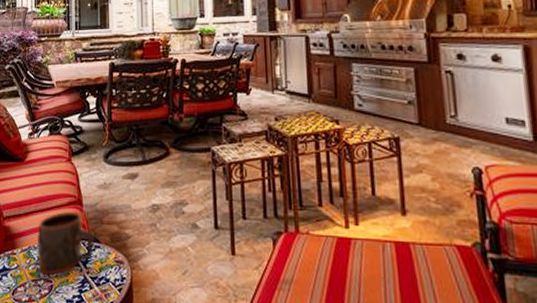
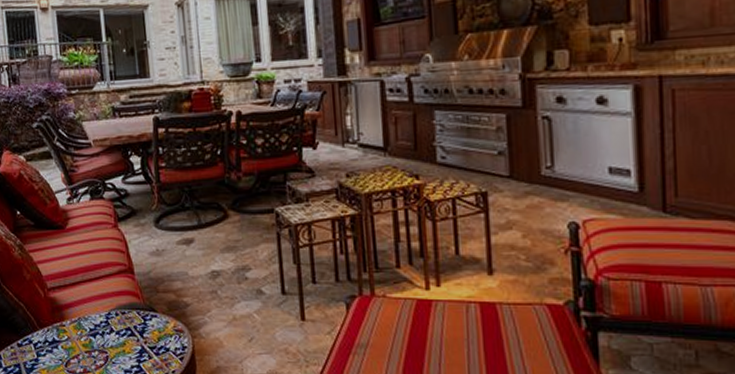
mug: present [37,211,94,275] -> none [86,280,150,346]

